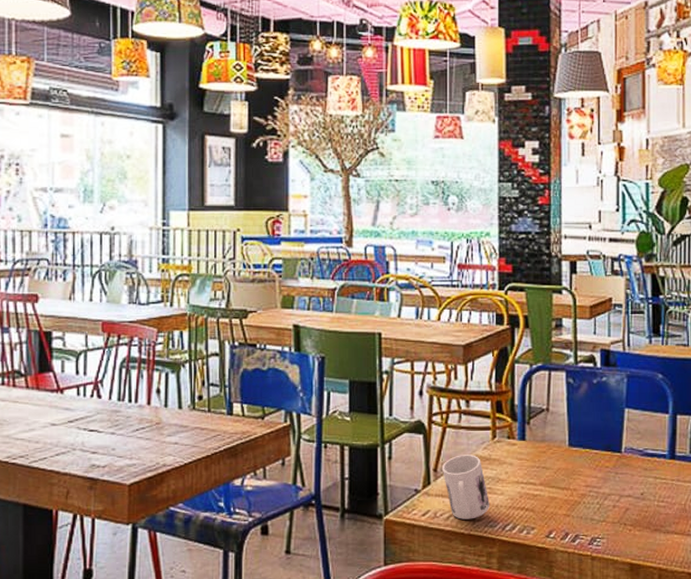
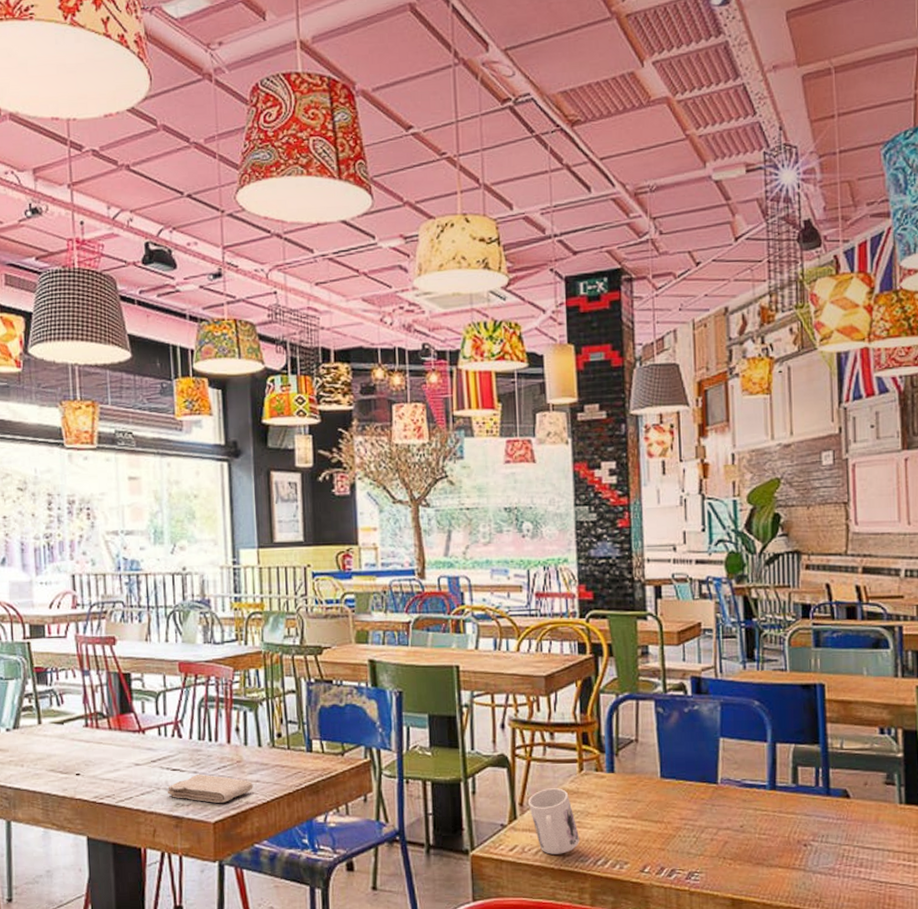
washcloth: none [82,435,171,465] -> present [167,774,253,803]

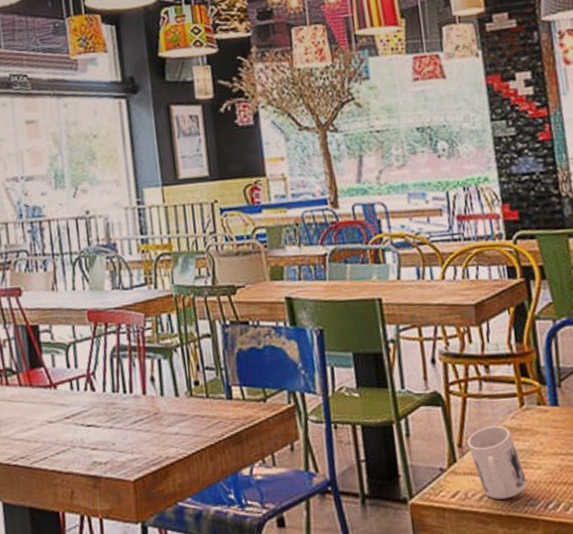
washcloth: present [167,774,253,803] -> none [82,428,173,460]

